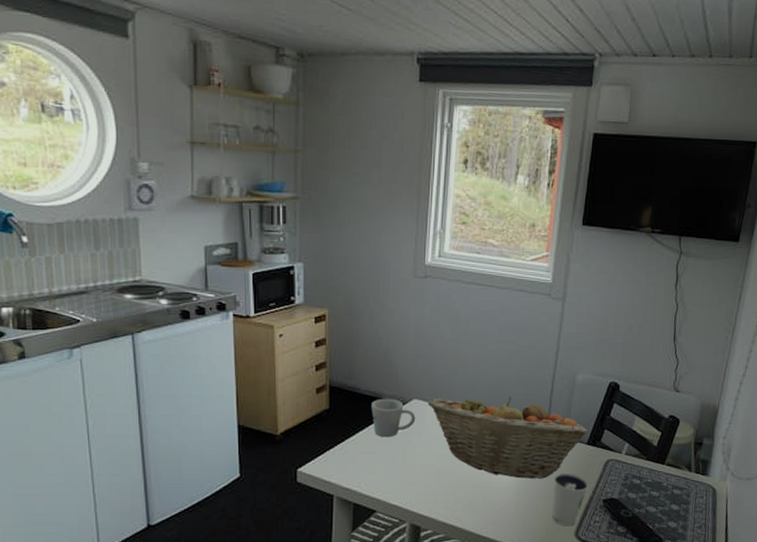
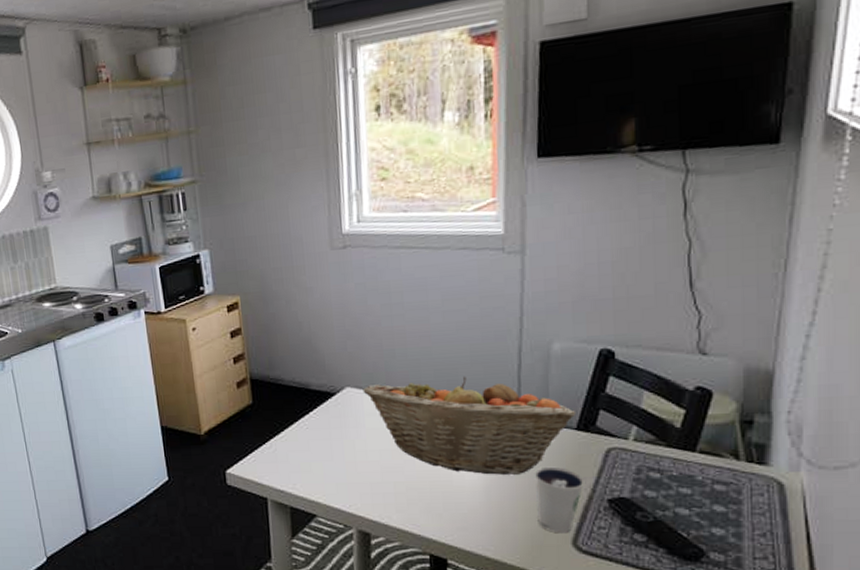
mug: present [371,398,416,438] -> none [298,388,351,433]

